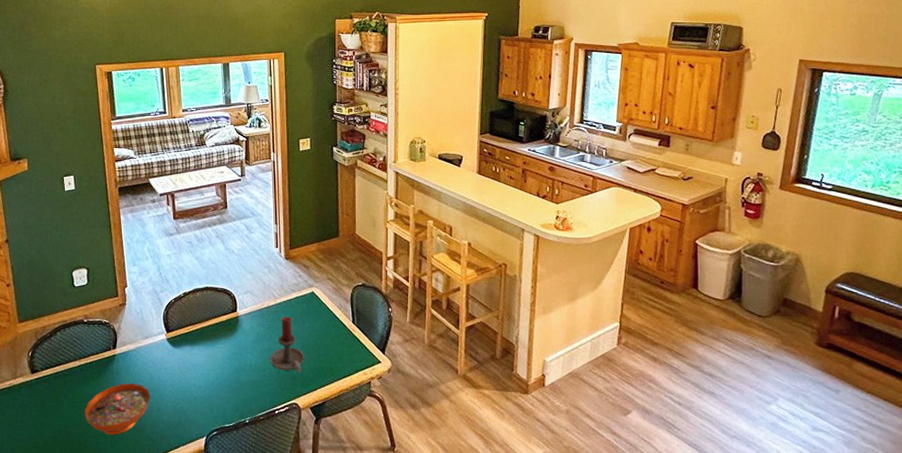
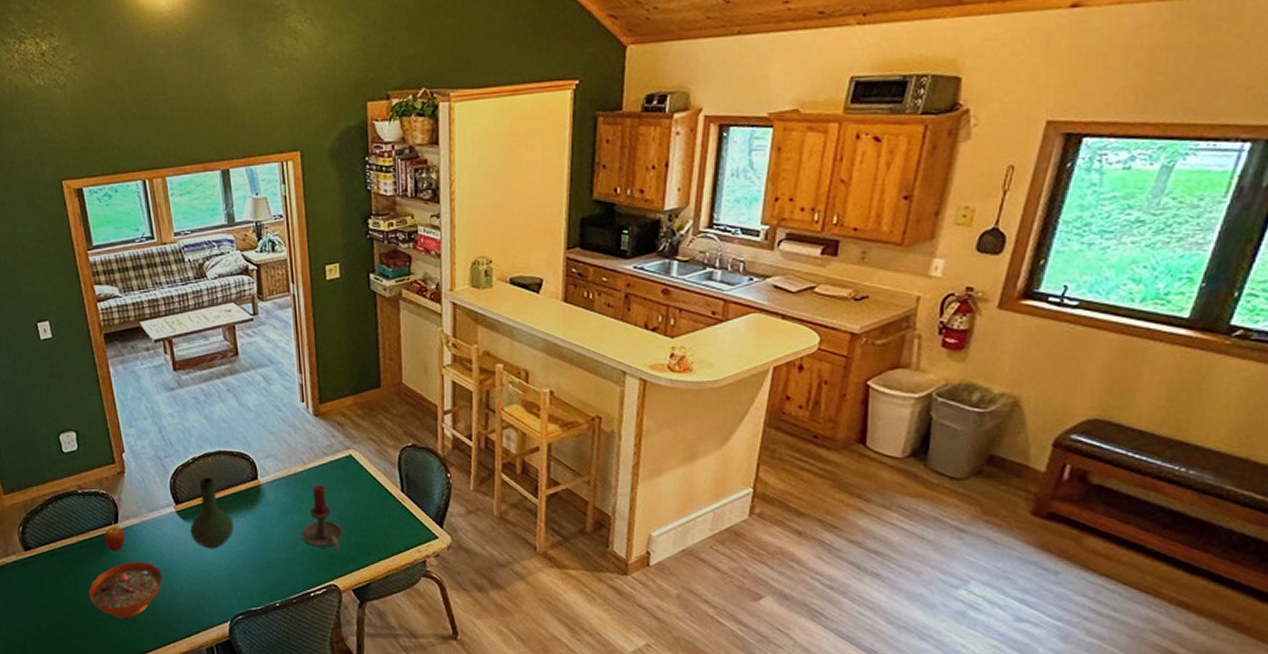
fruit: none [102,352,121,374] -> present [103,527,125,552]
vase: none [177,309,214,372] -> present [190,477,234,549]

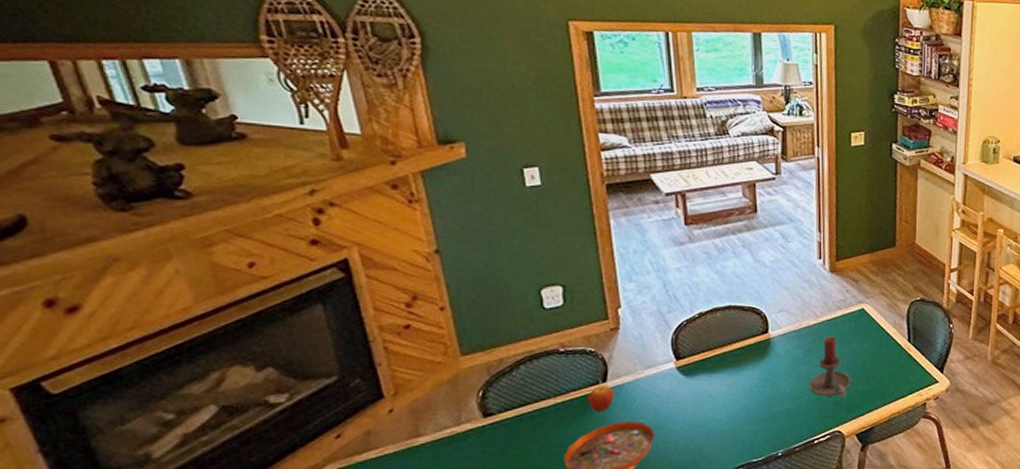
vase: present [190,477,234,549] -> none [690,332,739,404]

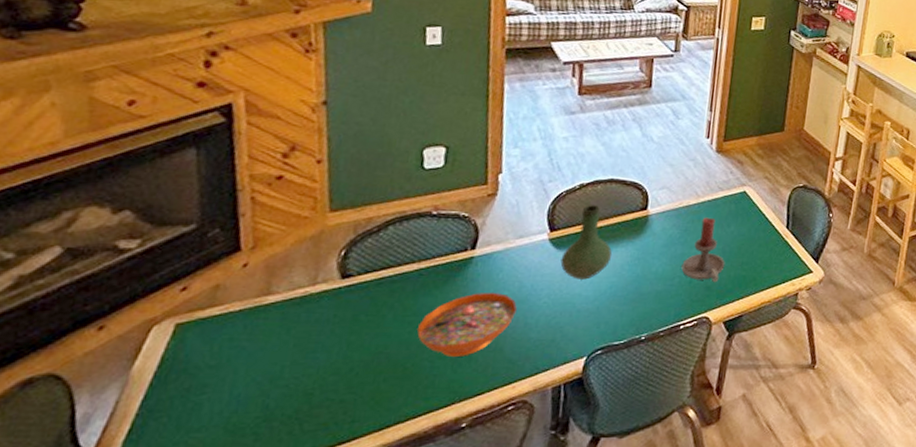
fruit: present [587,386,614,412] -> none [452,254,481,281]
vase: none [690,332,739,404] -> present [560,205,612,280]

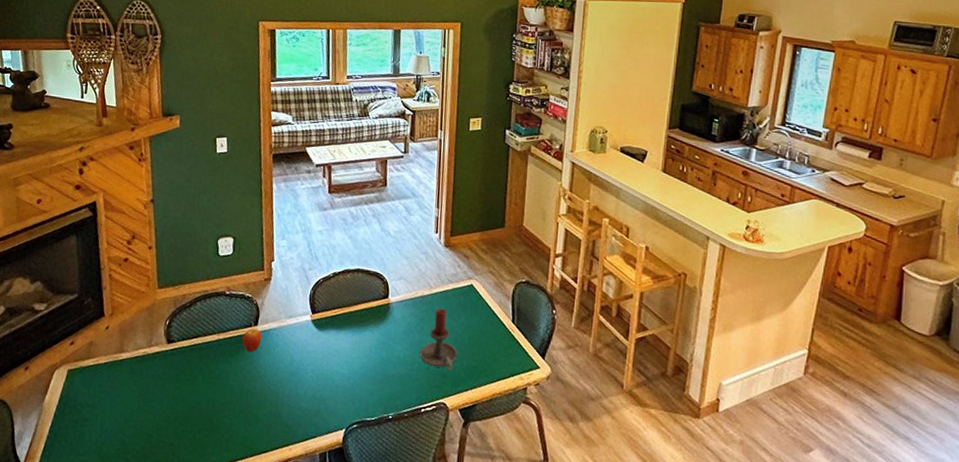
decorative bowl: present [417,292,517,356] -> none [219,363,290,417]
fruit: none [452,254,481,281] -> present [242,329,262,352]
vase: present [560,205,612,280] -> none [321,291,361,359]

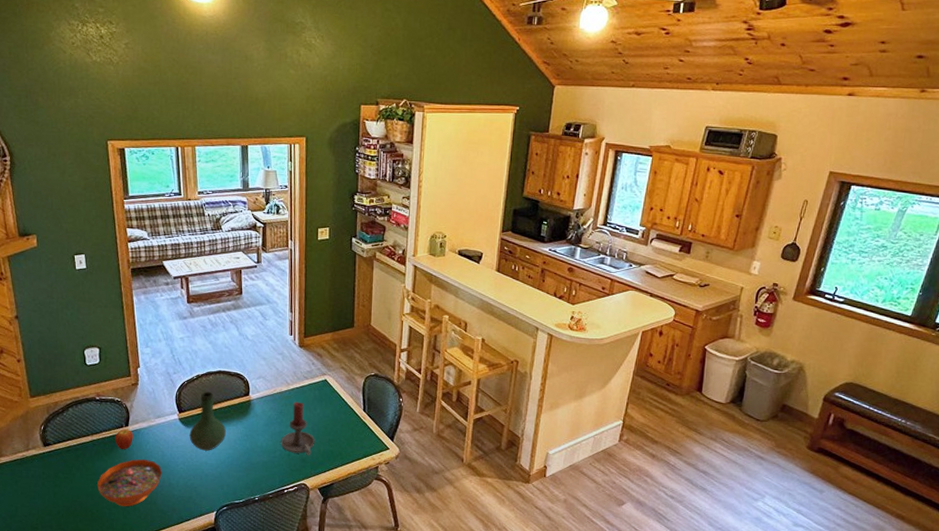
decorative bowl: none [219,363,290,417] -> present [97,459,162,507]
vase: none [321,291,361,359] -> present [189,392,226,451]

